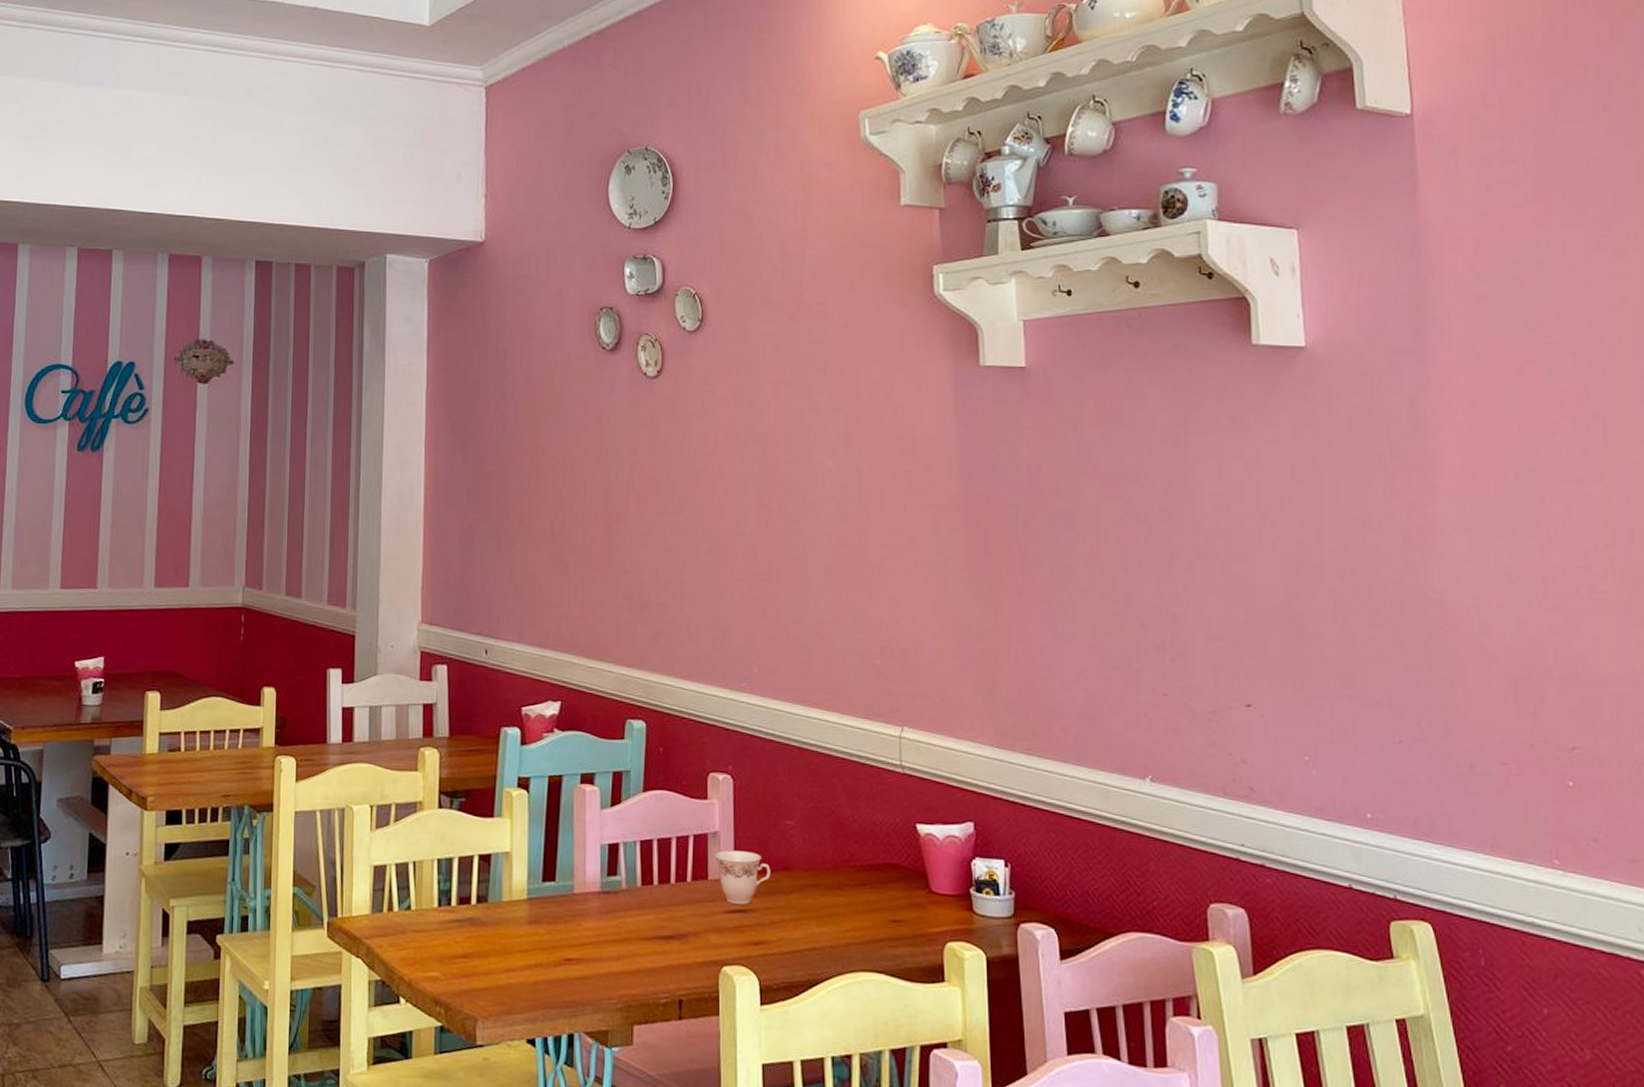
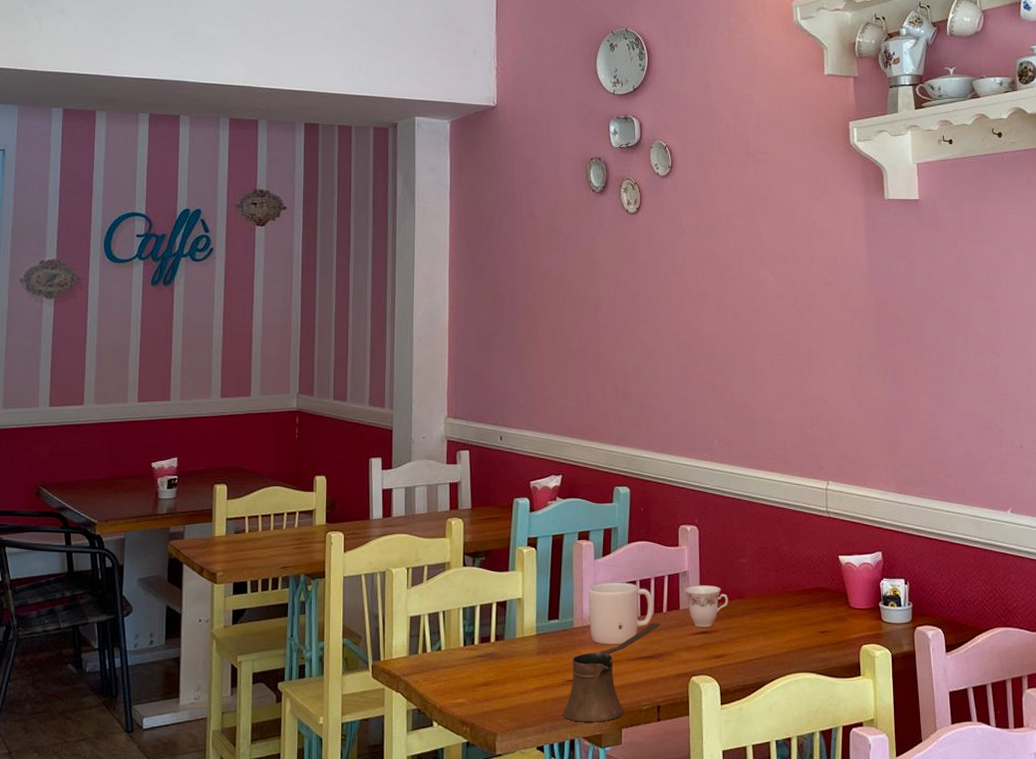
coffee pot: none [559,893,684,1015] -> present [563,622,661,722]
mug: none [592,839,675,919] -> present [588,582,653,645]

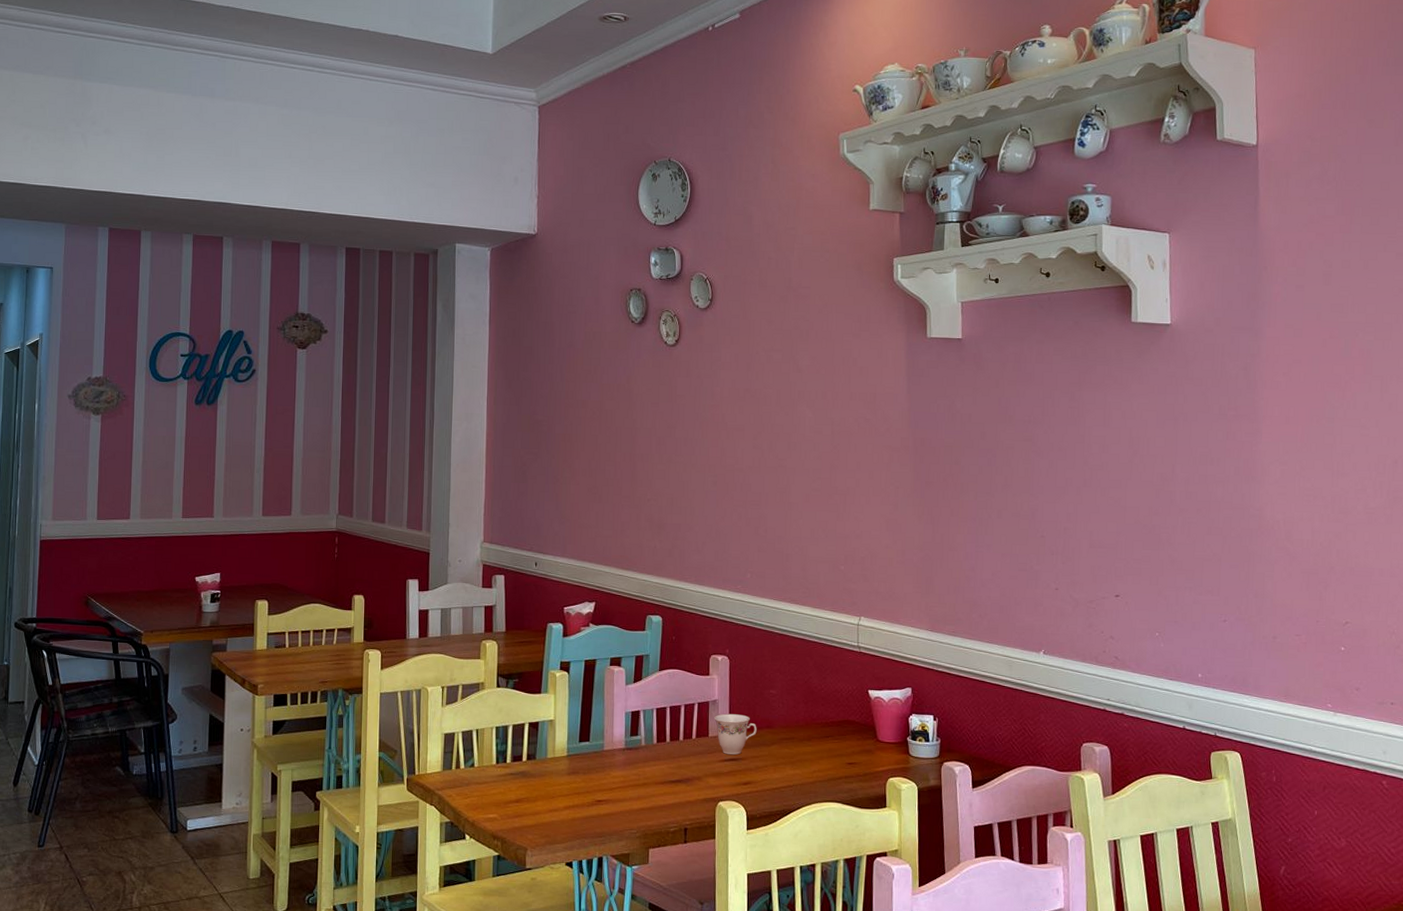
coffee pot: present [563,622,661,722] -> none [592,748,690,842]
mug: present [588,582,653,645] -> none [619,708,683,769]

